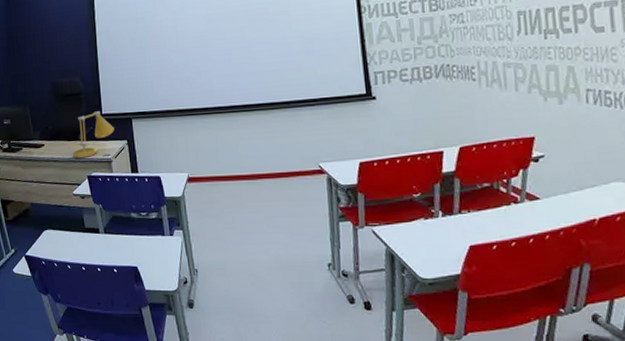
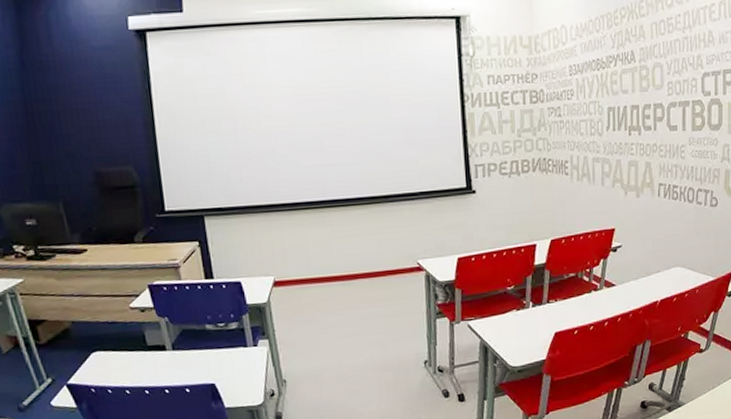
table lamp: present [72,111,114,159] -> none [126,207,182,266]

